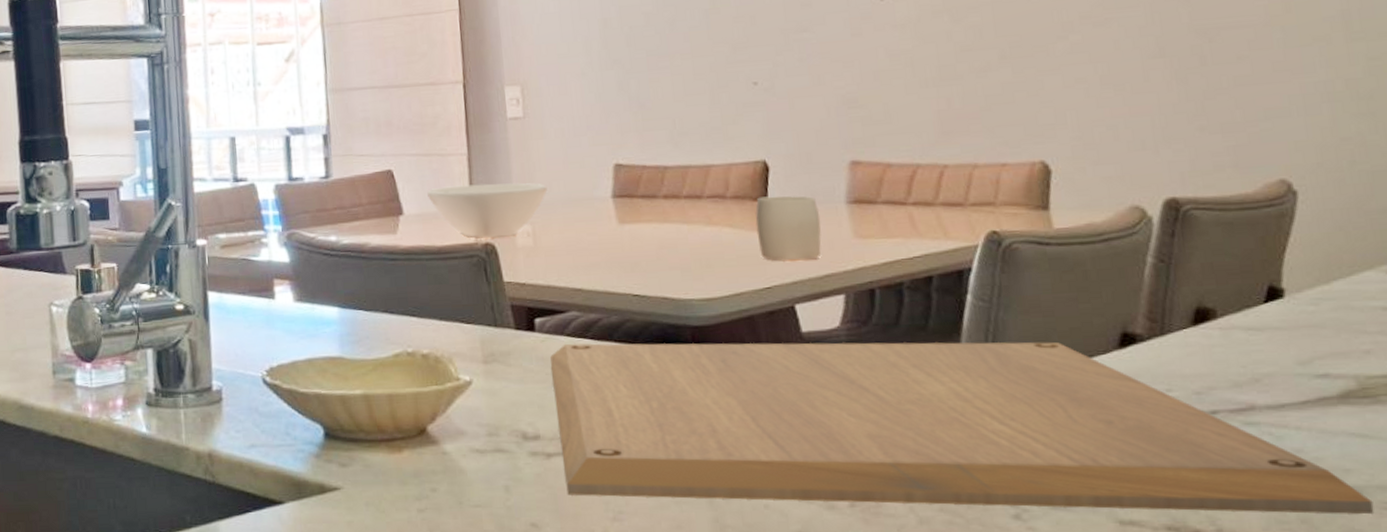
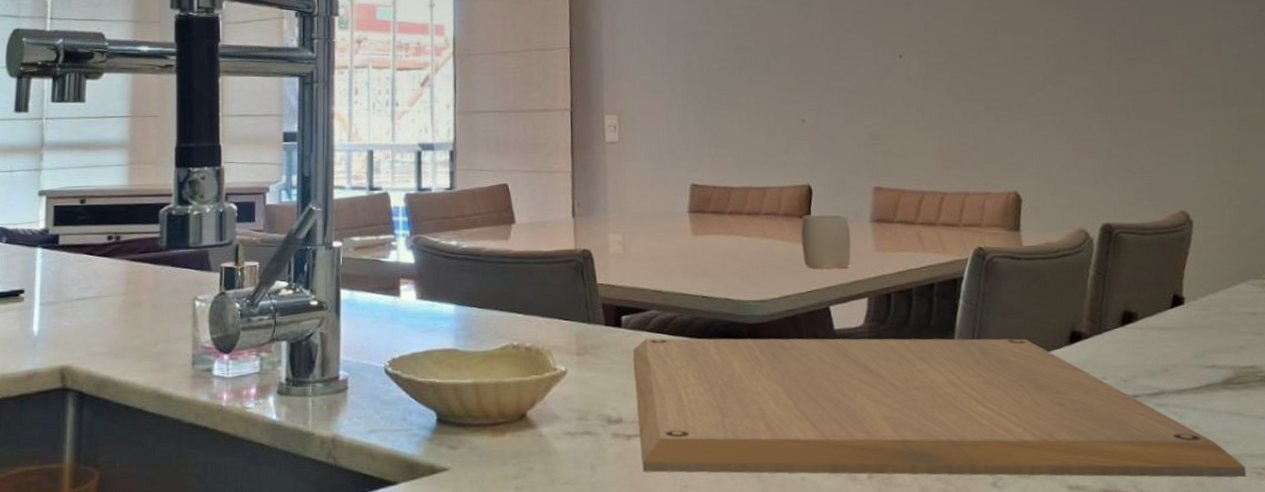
bowl: present [427,183,548,239] -> none [536,198,636,246]

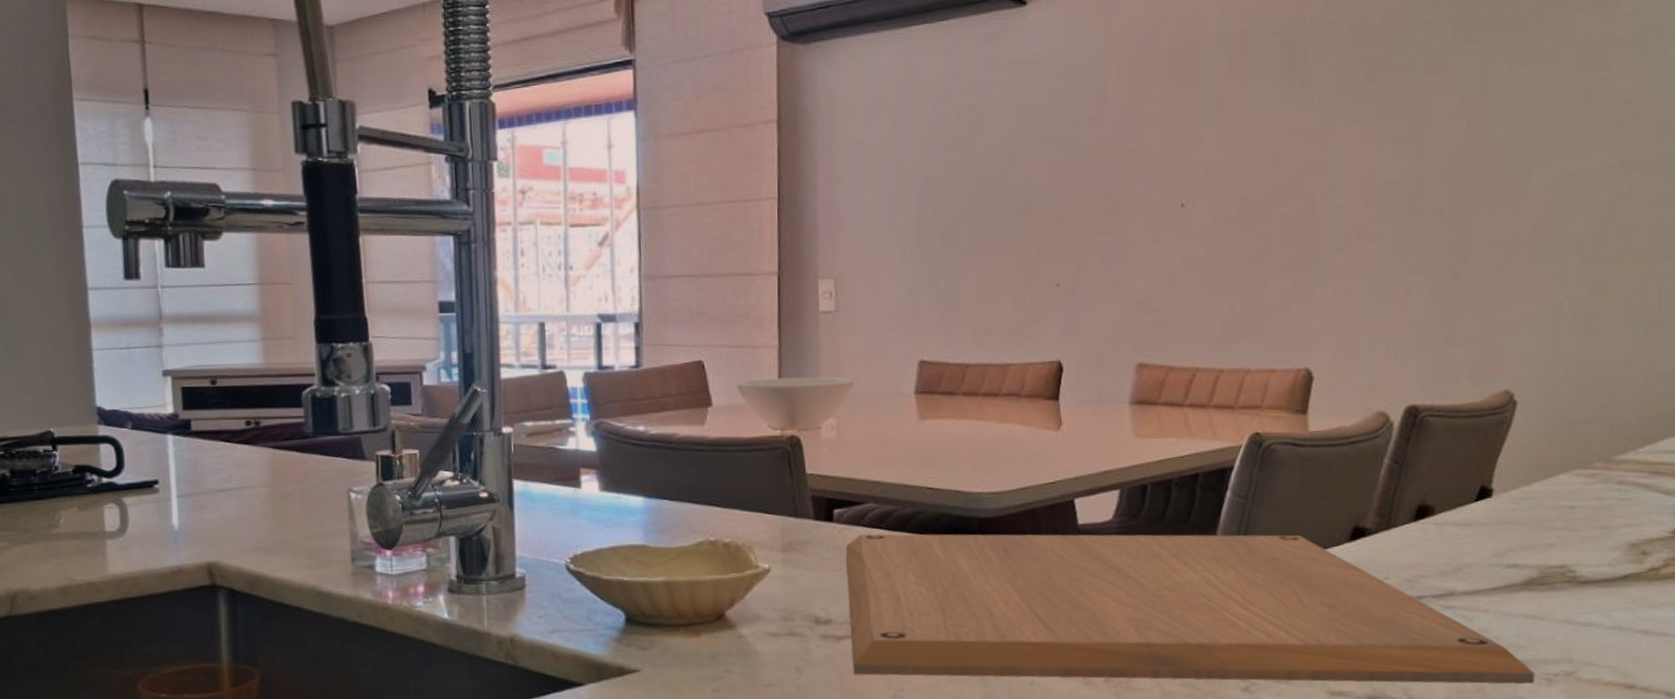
bowl: none [536,198,636,246] -> present [737,377,854,431]
mug: present [800,214,851,269] -> none [1046,395,1105,458]

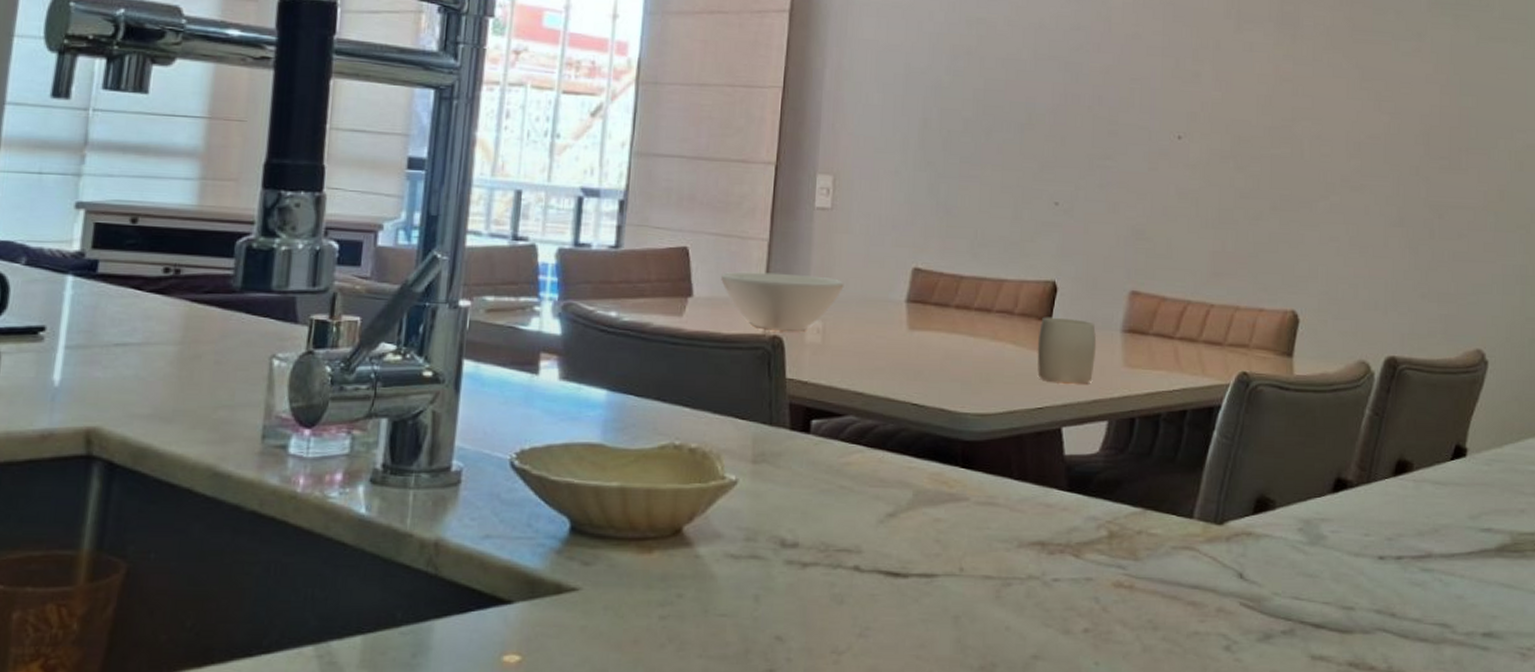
chopping board: present [846,533,1535,684] -> none [817,450,1510,658]
mug: none [1046,395,1105,458] -> present [1037,317,1097,384]

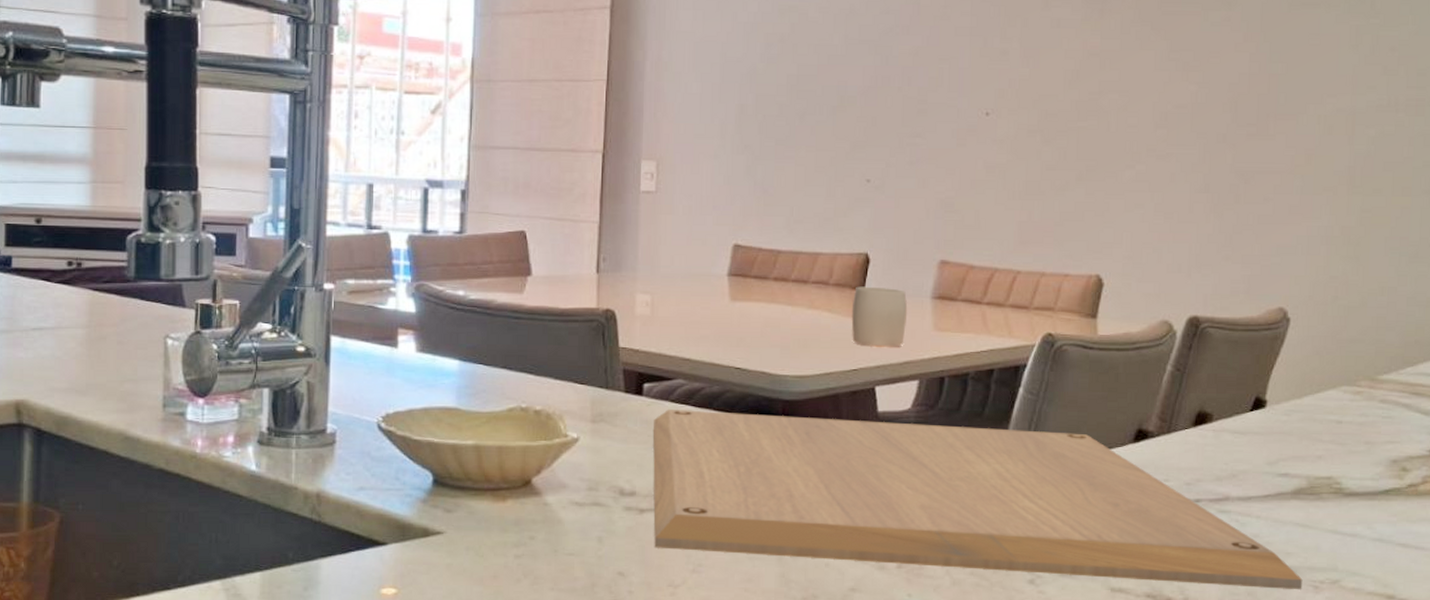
bowl: present [721,271,844,331] -> none [557,252,670,304]
chopping board: none [817,450,1510,658] -> present [653,410,1303,590]

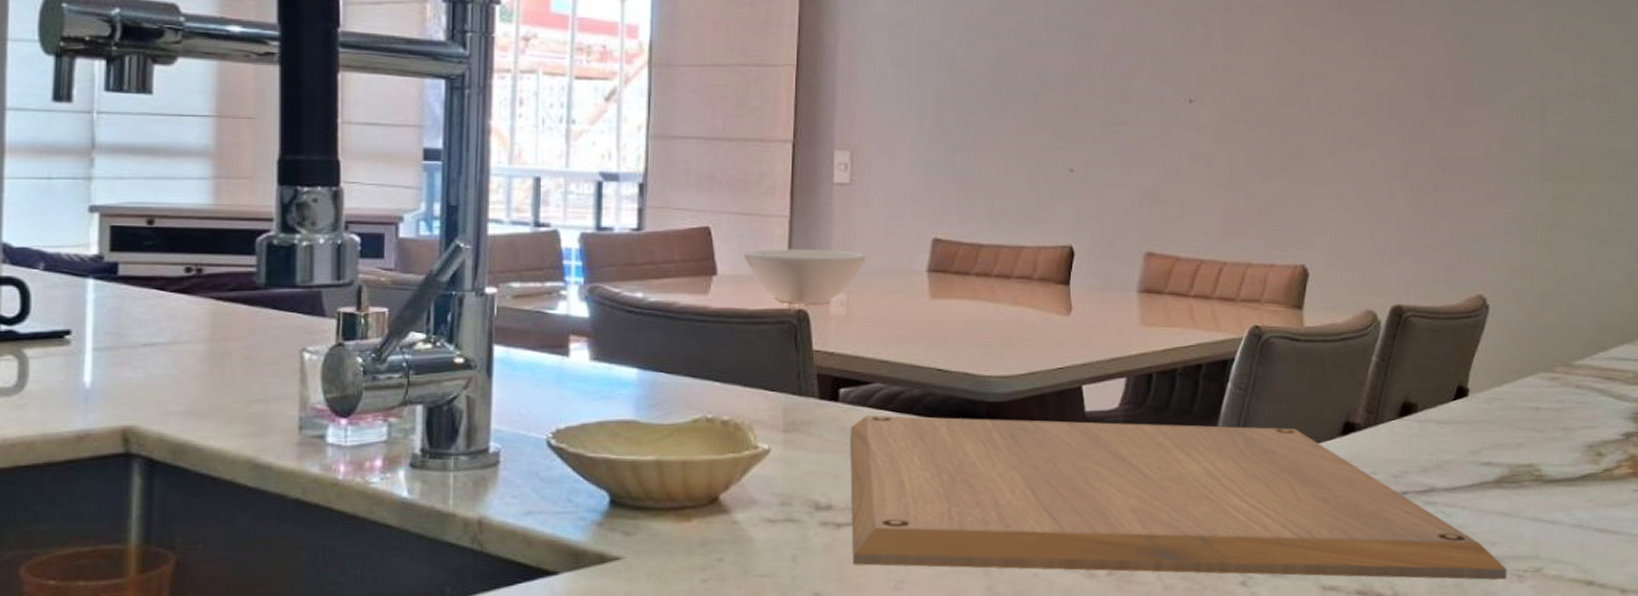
bowl: none [557,252,670,304] -> present [744,248,866,304]
mug: present [851,286,908,347] -> none [1056,281,1114,344]

